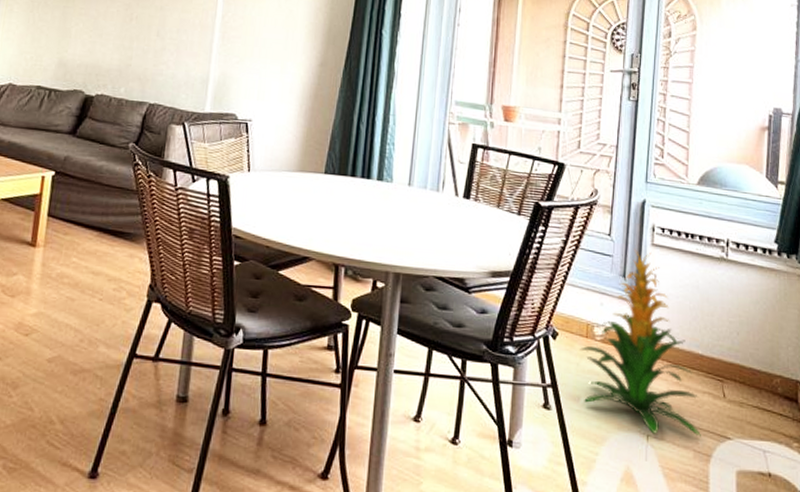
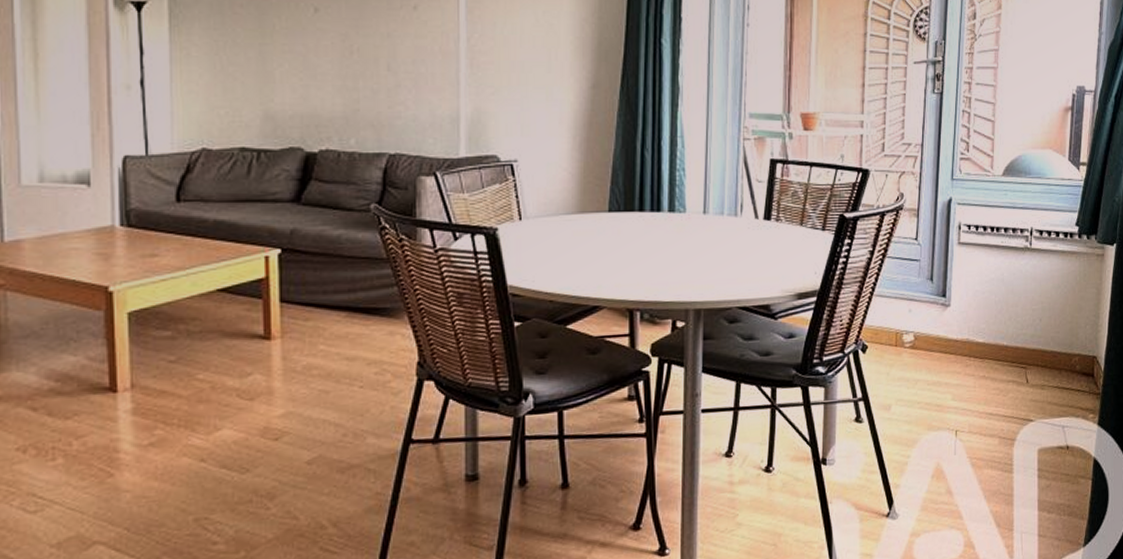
indoor plant: present [580,249,701,437] -> none [889,250,1006,428]

